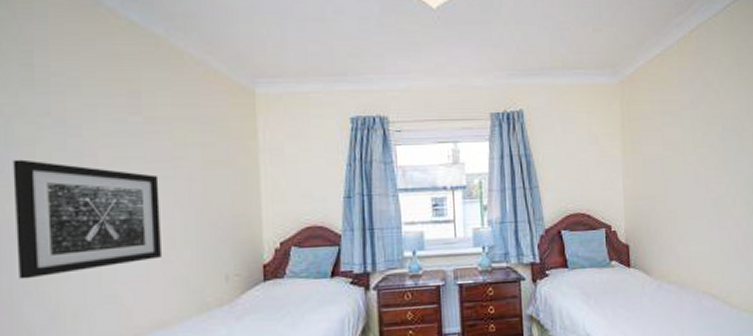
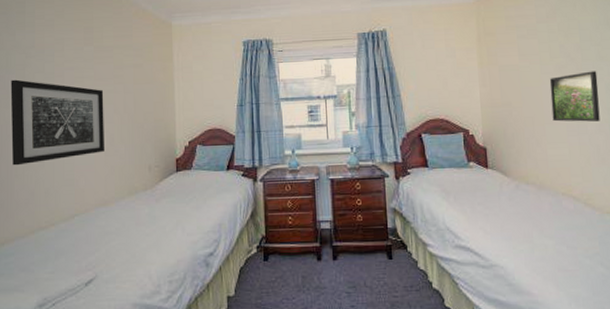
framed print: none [692,162,740,217] -> present [549,71,600,122]

